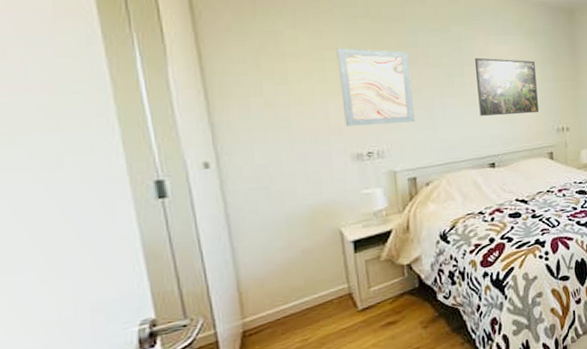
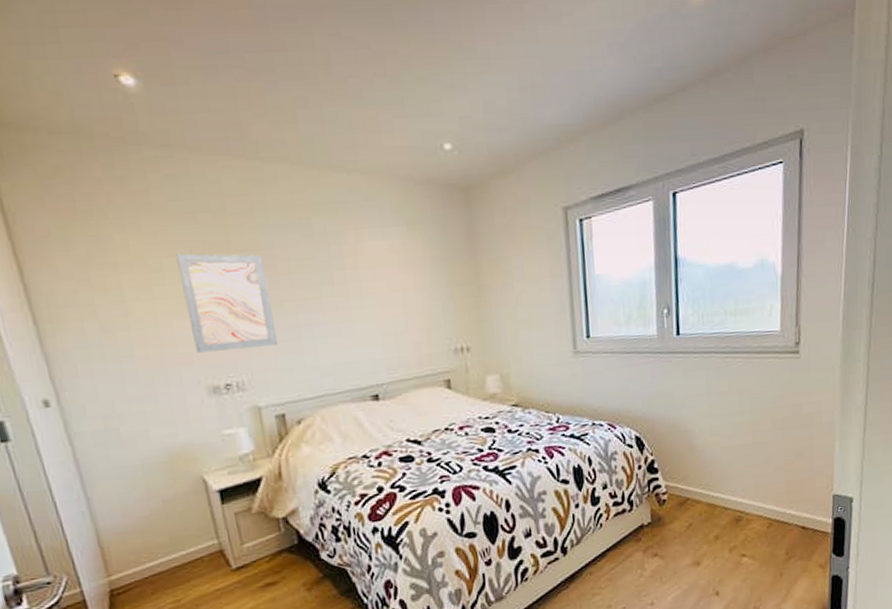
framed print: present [474,57,539,116] -> none [345,258,430,335]

